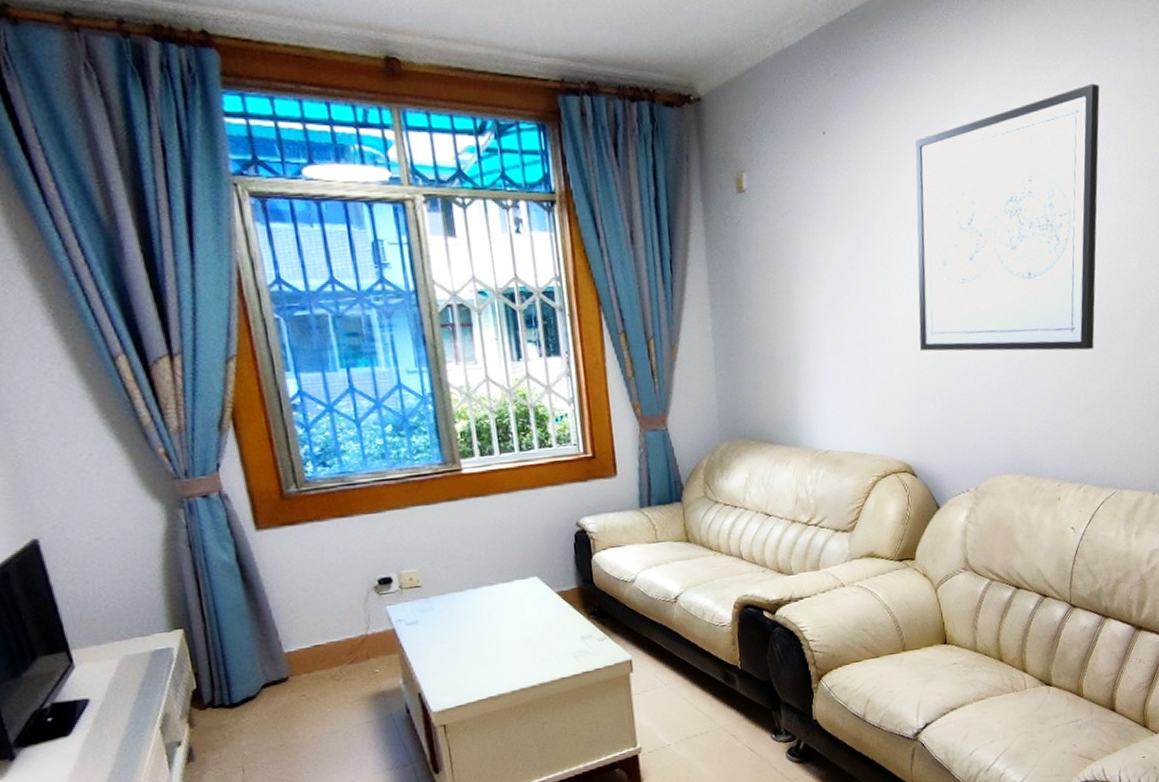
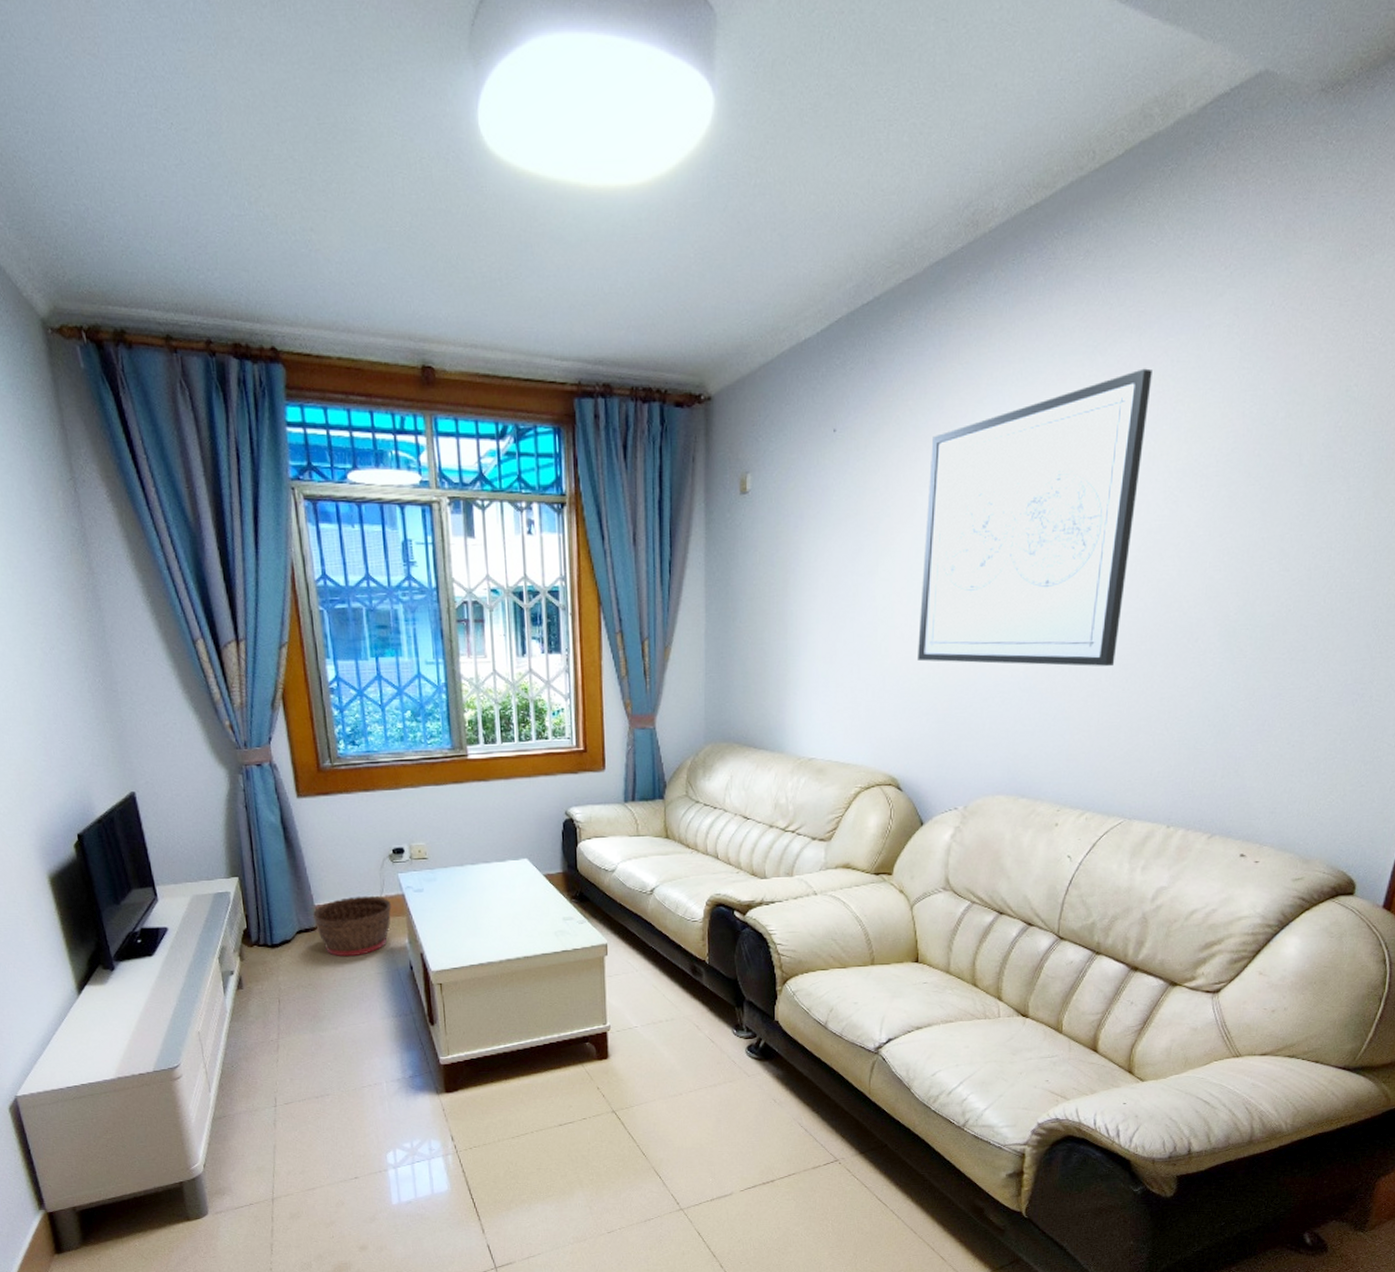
basket: none [282,634,381,709] -> present [313,895,392,957]

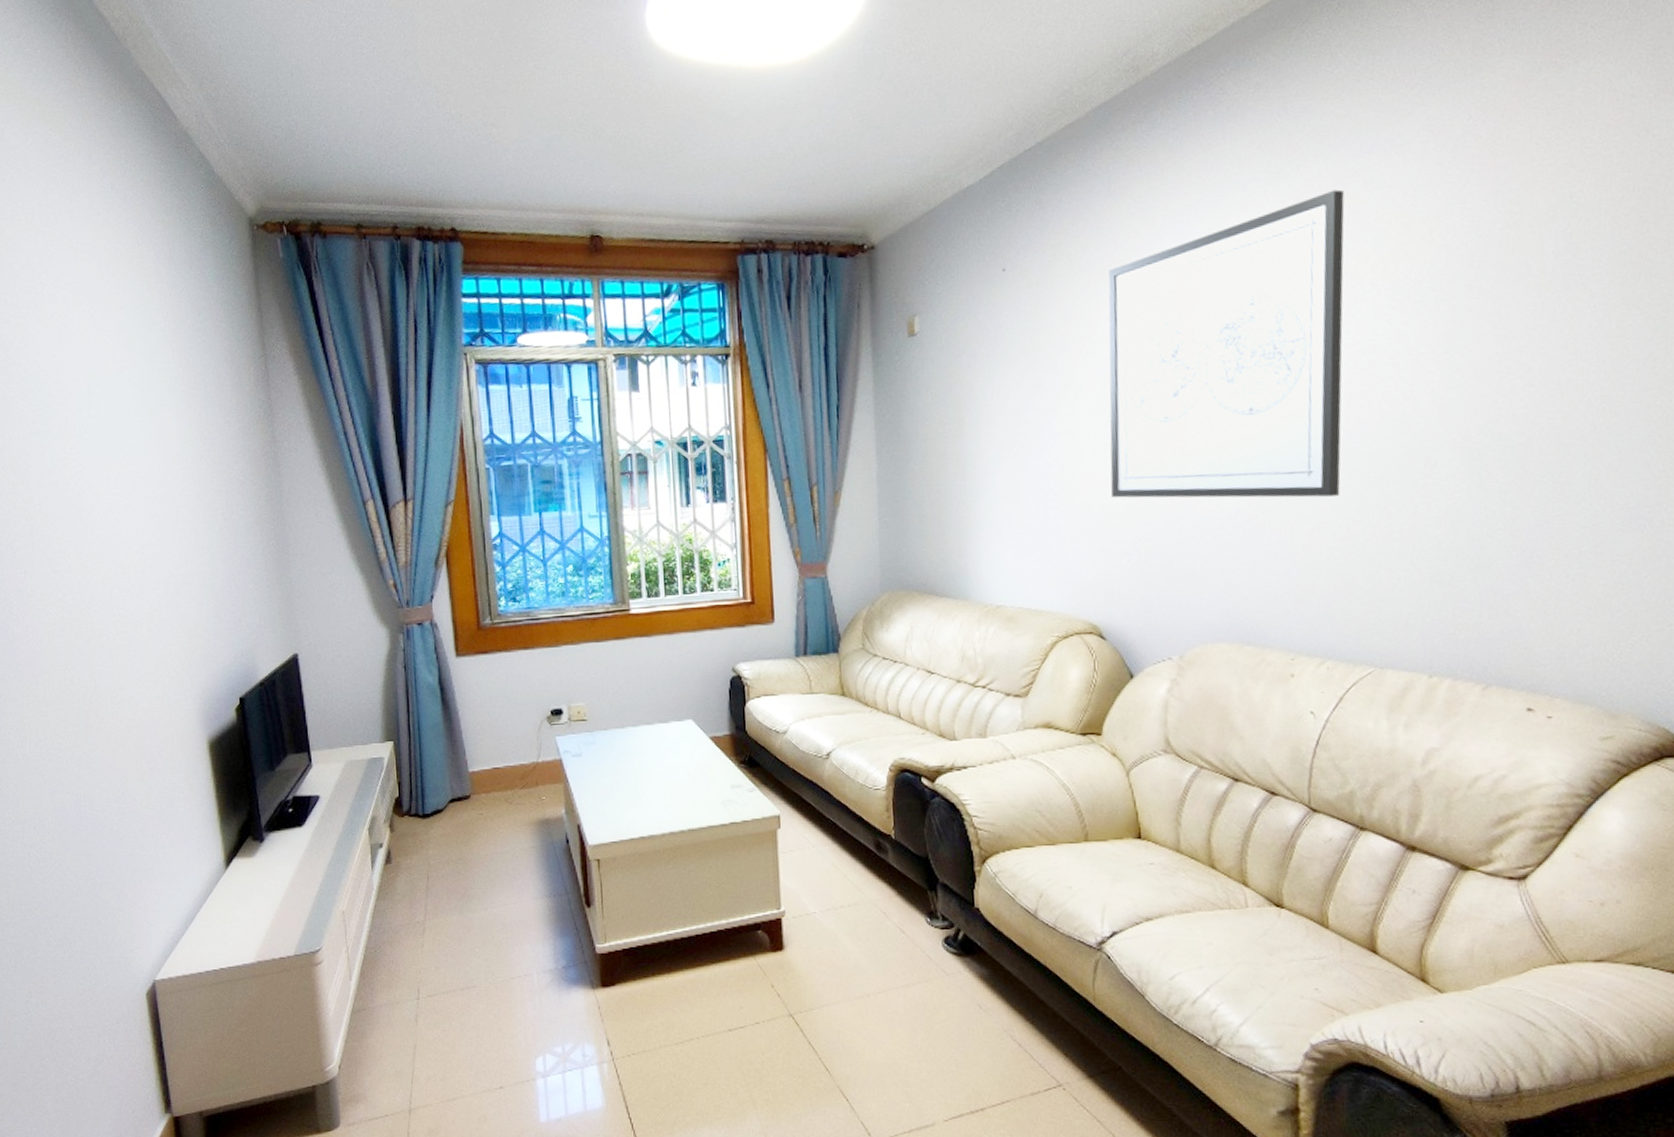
basket: present [313,895,392,957] -> none [467,761,548,829]

